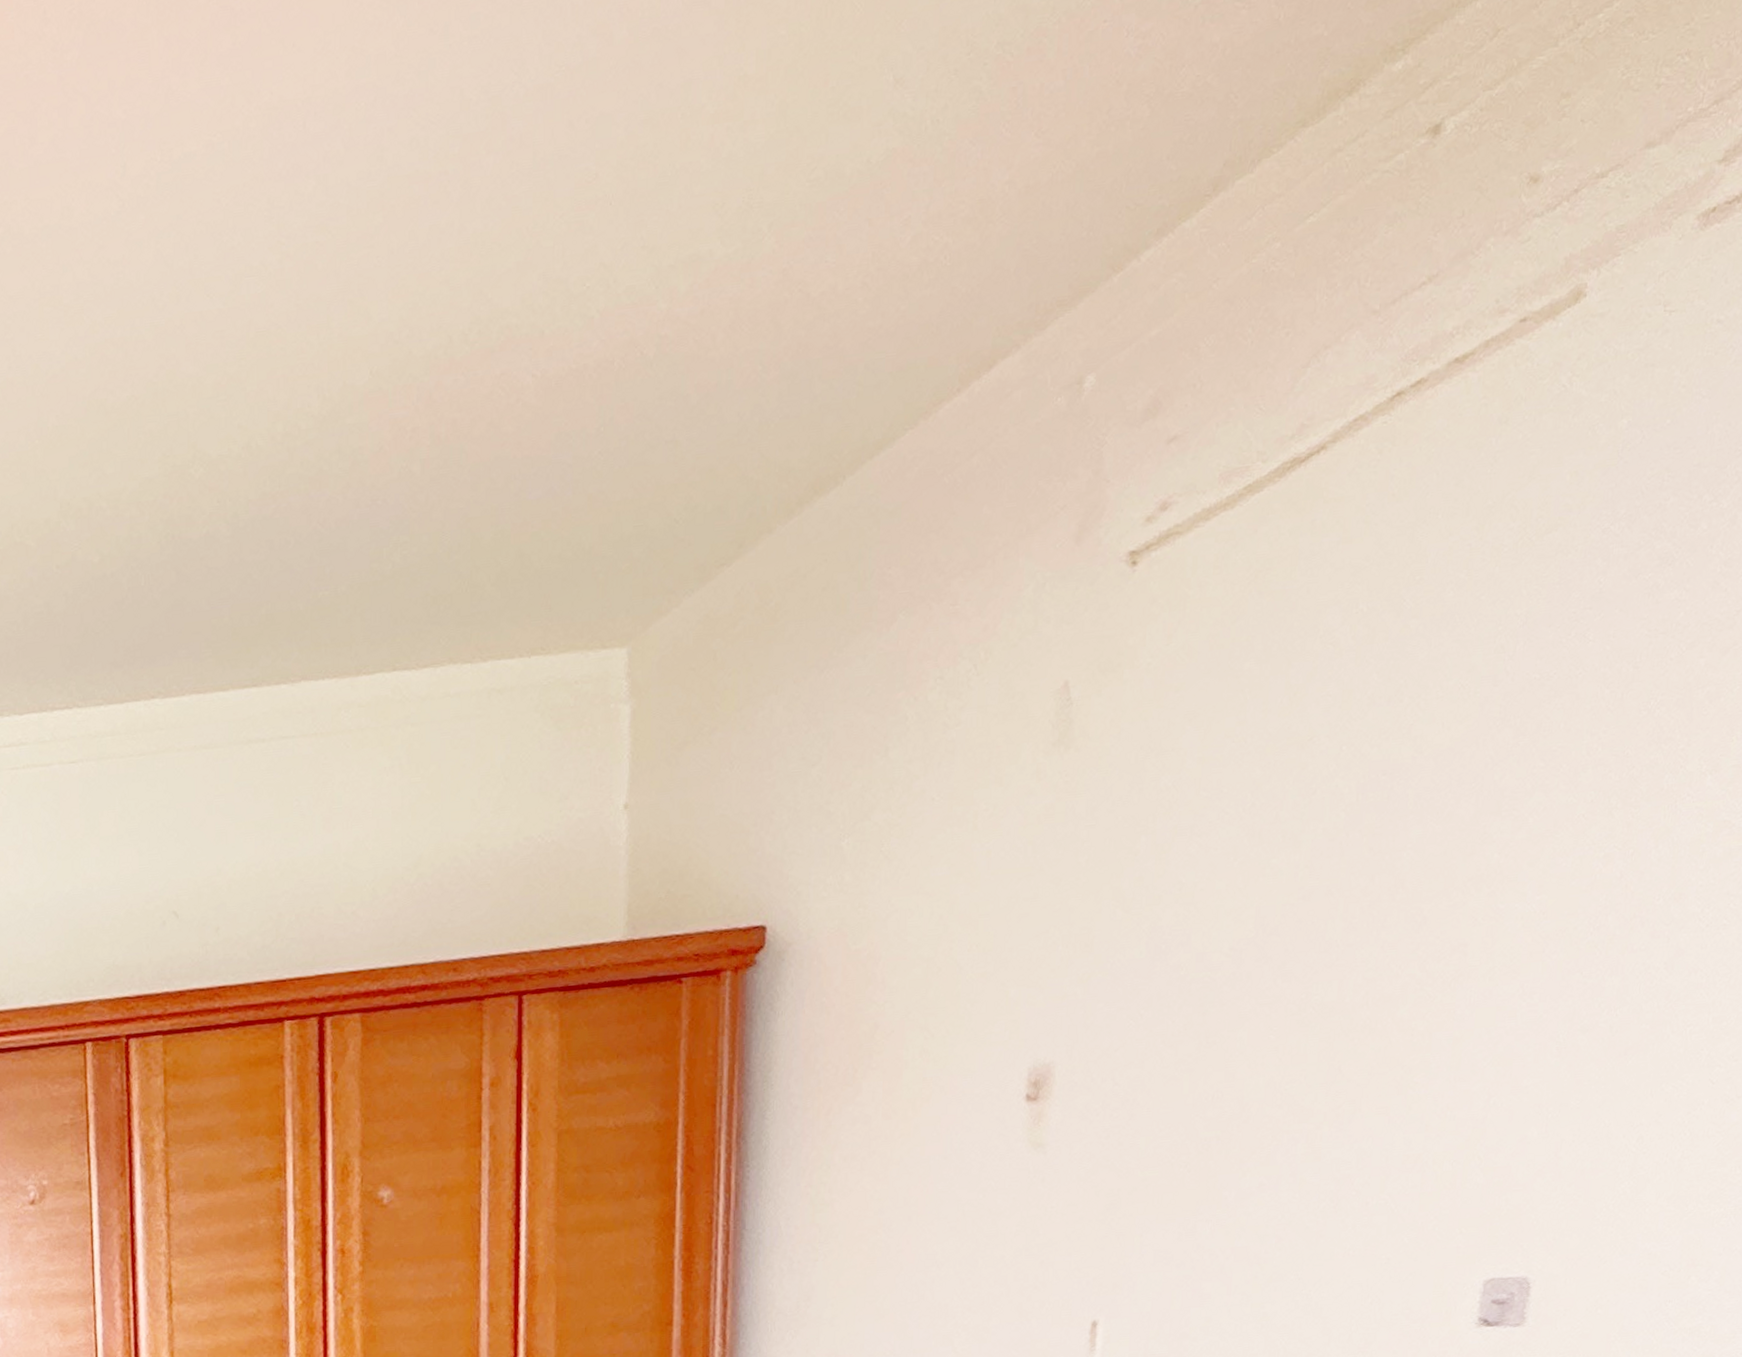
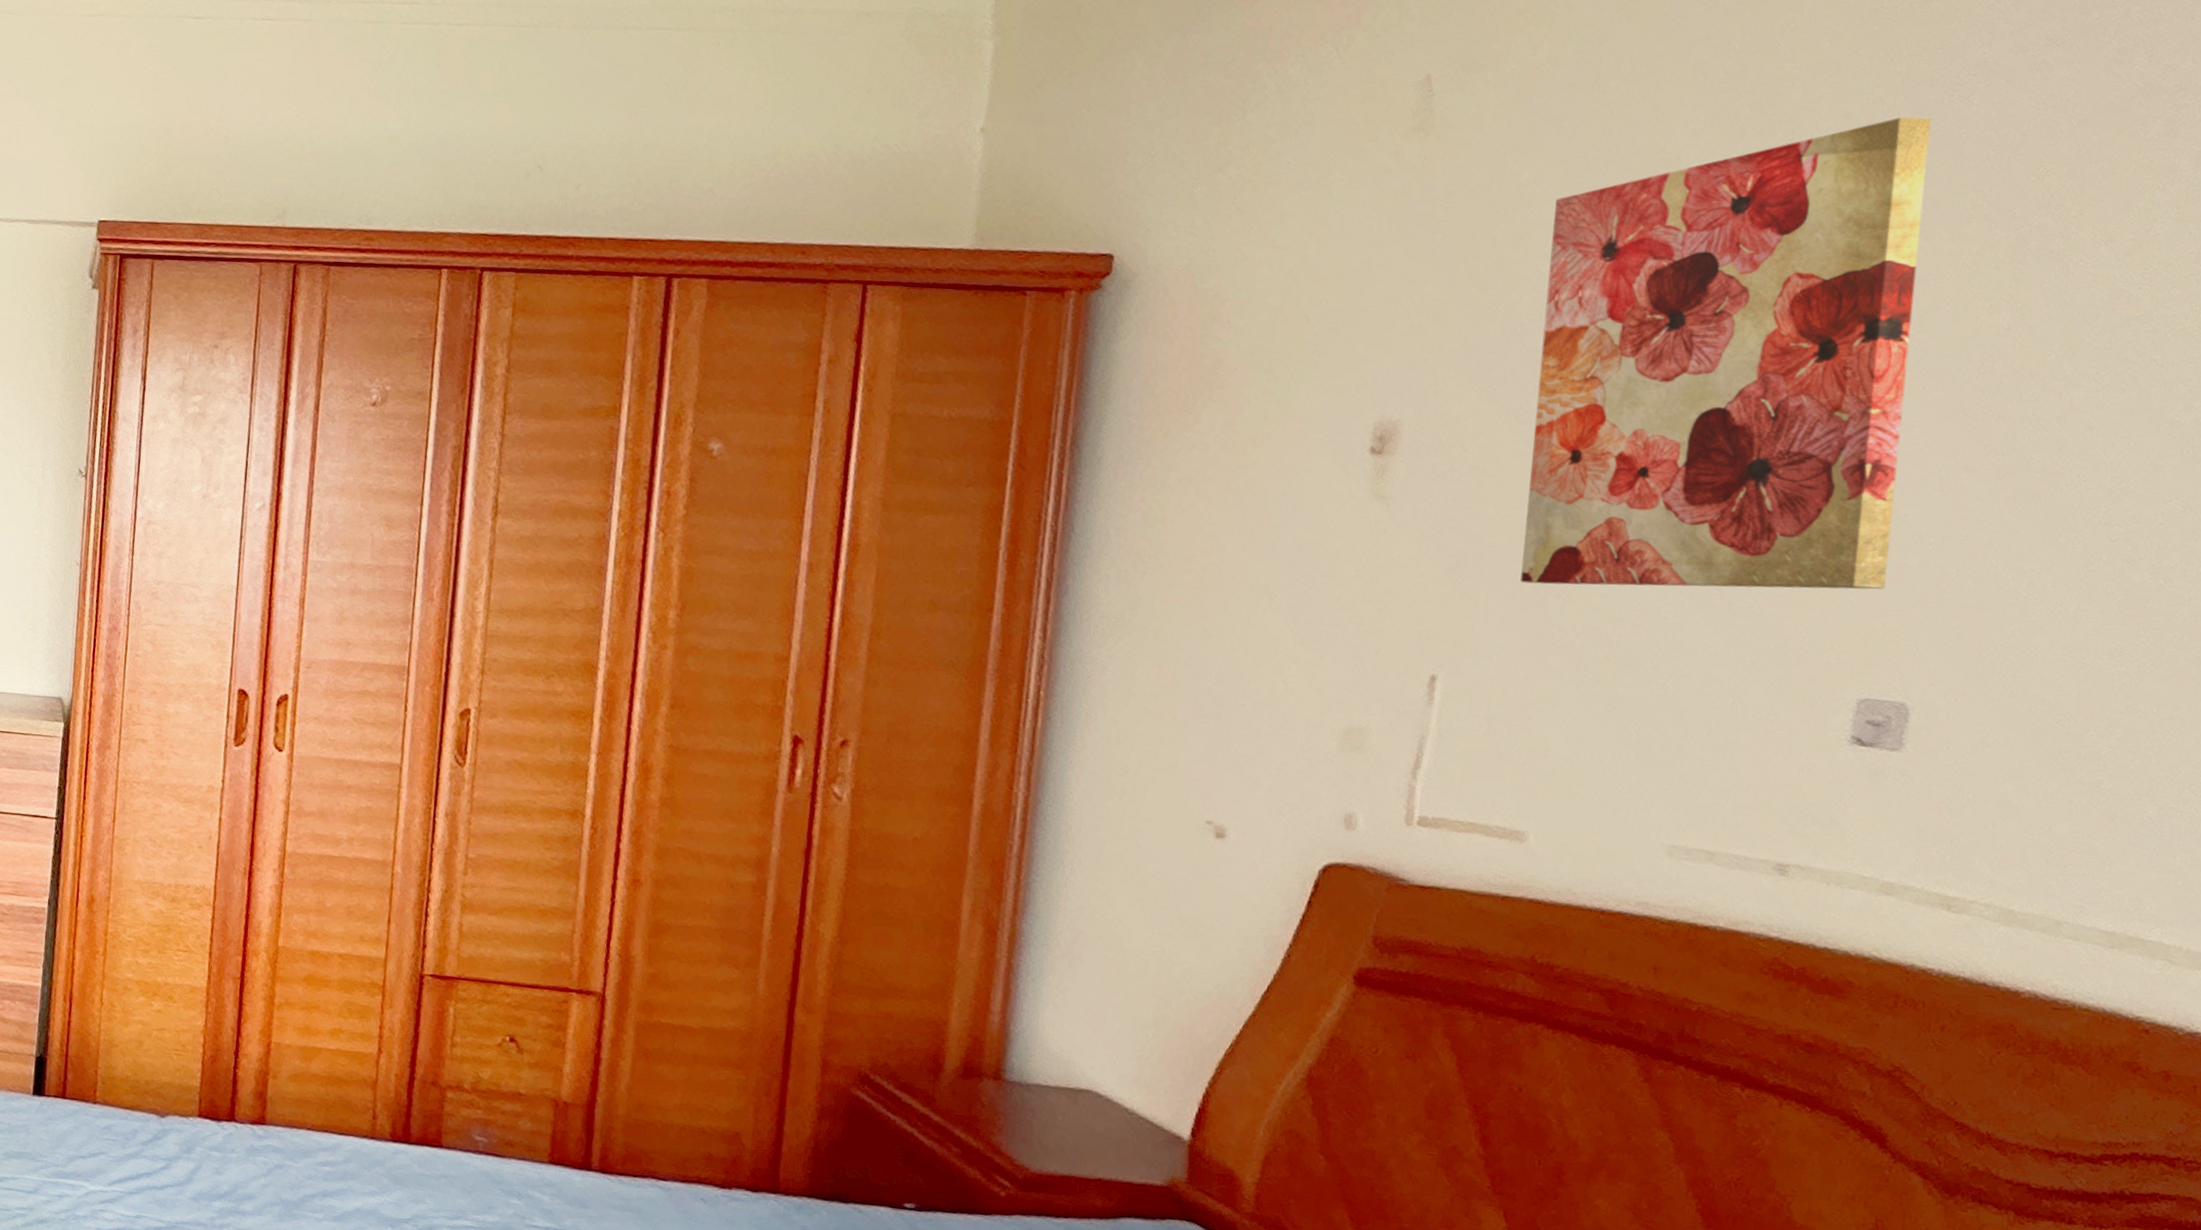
wall art: none [1172,661,1550,1213] -> present [1520,117,1932,590]

